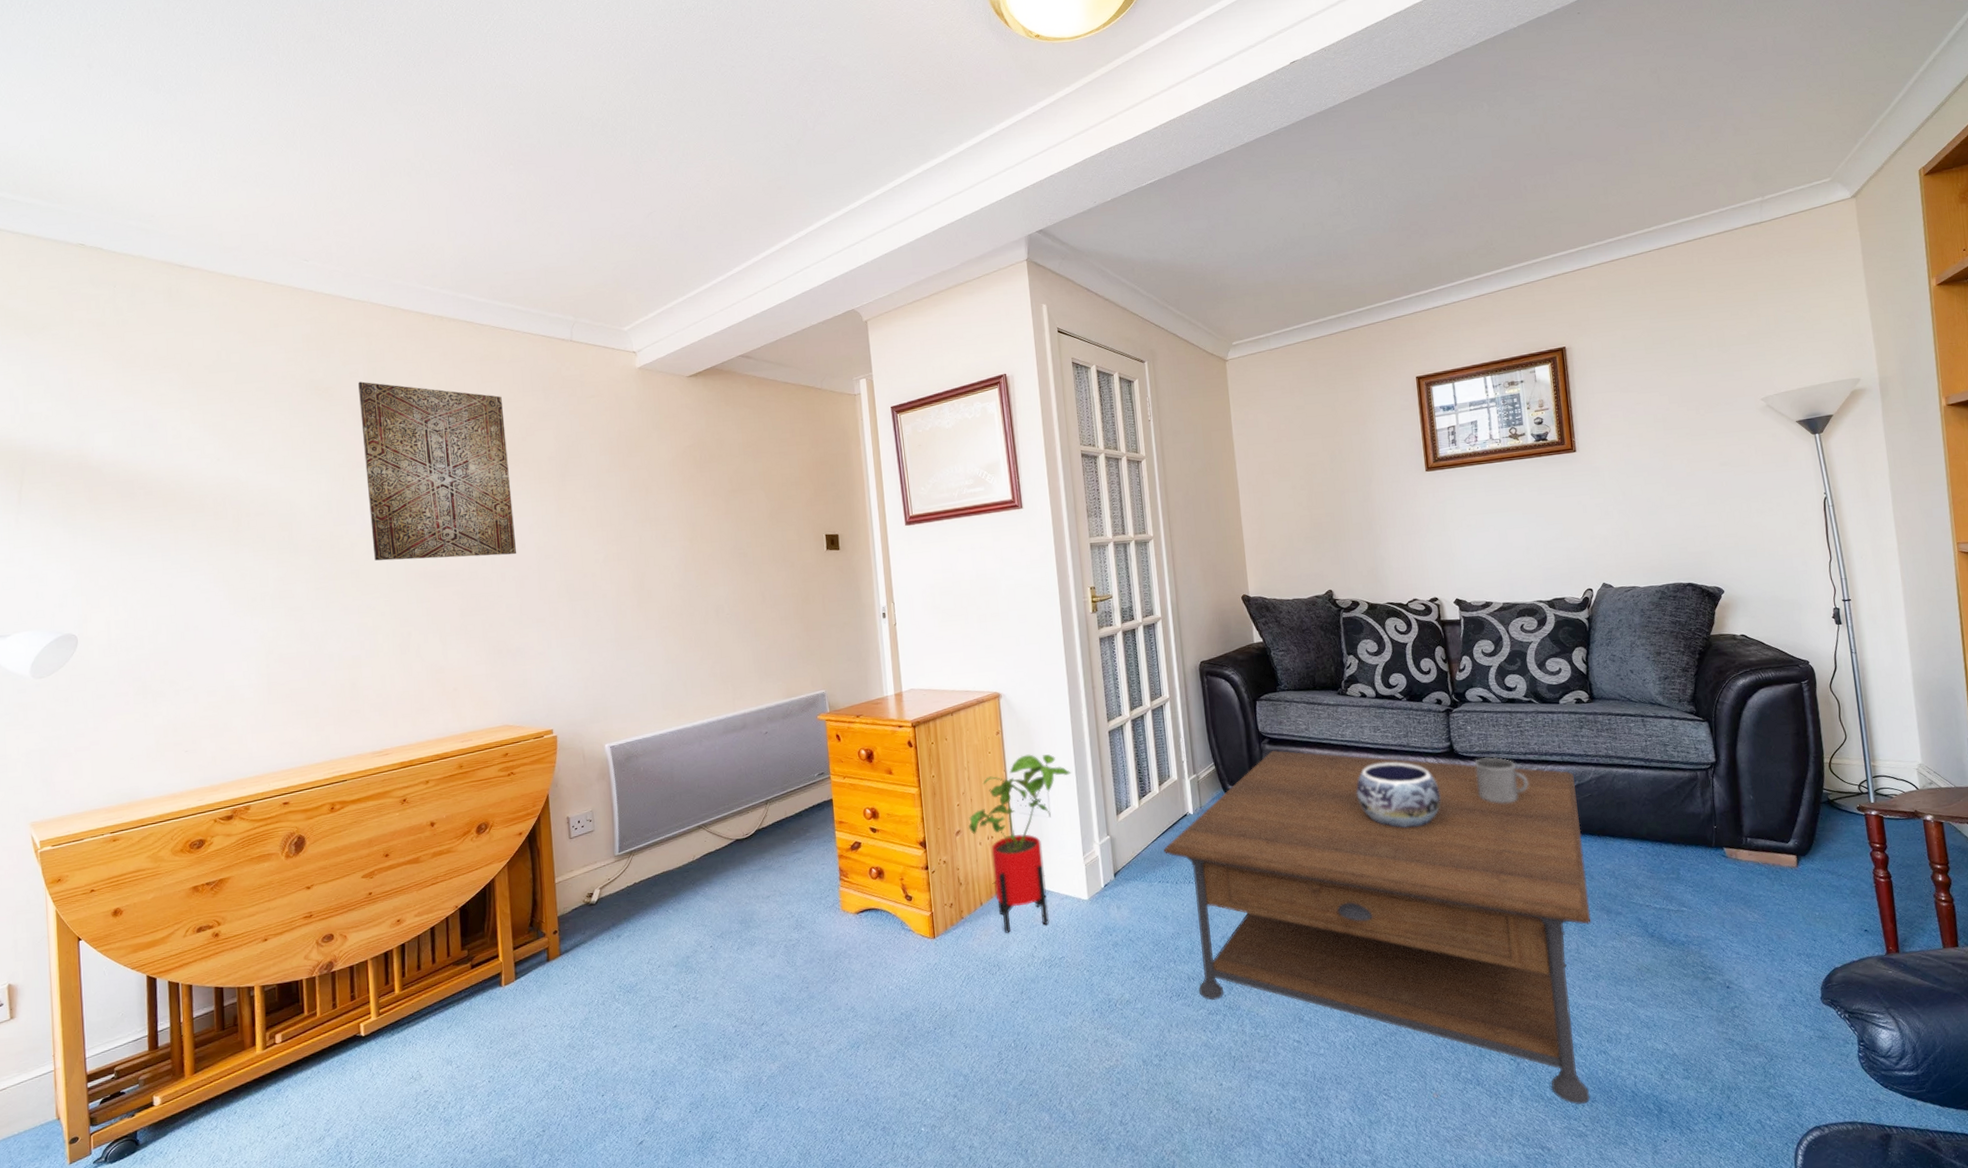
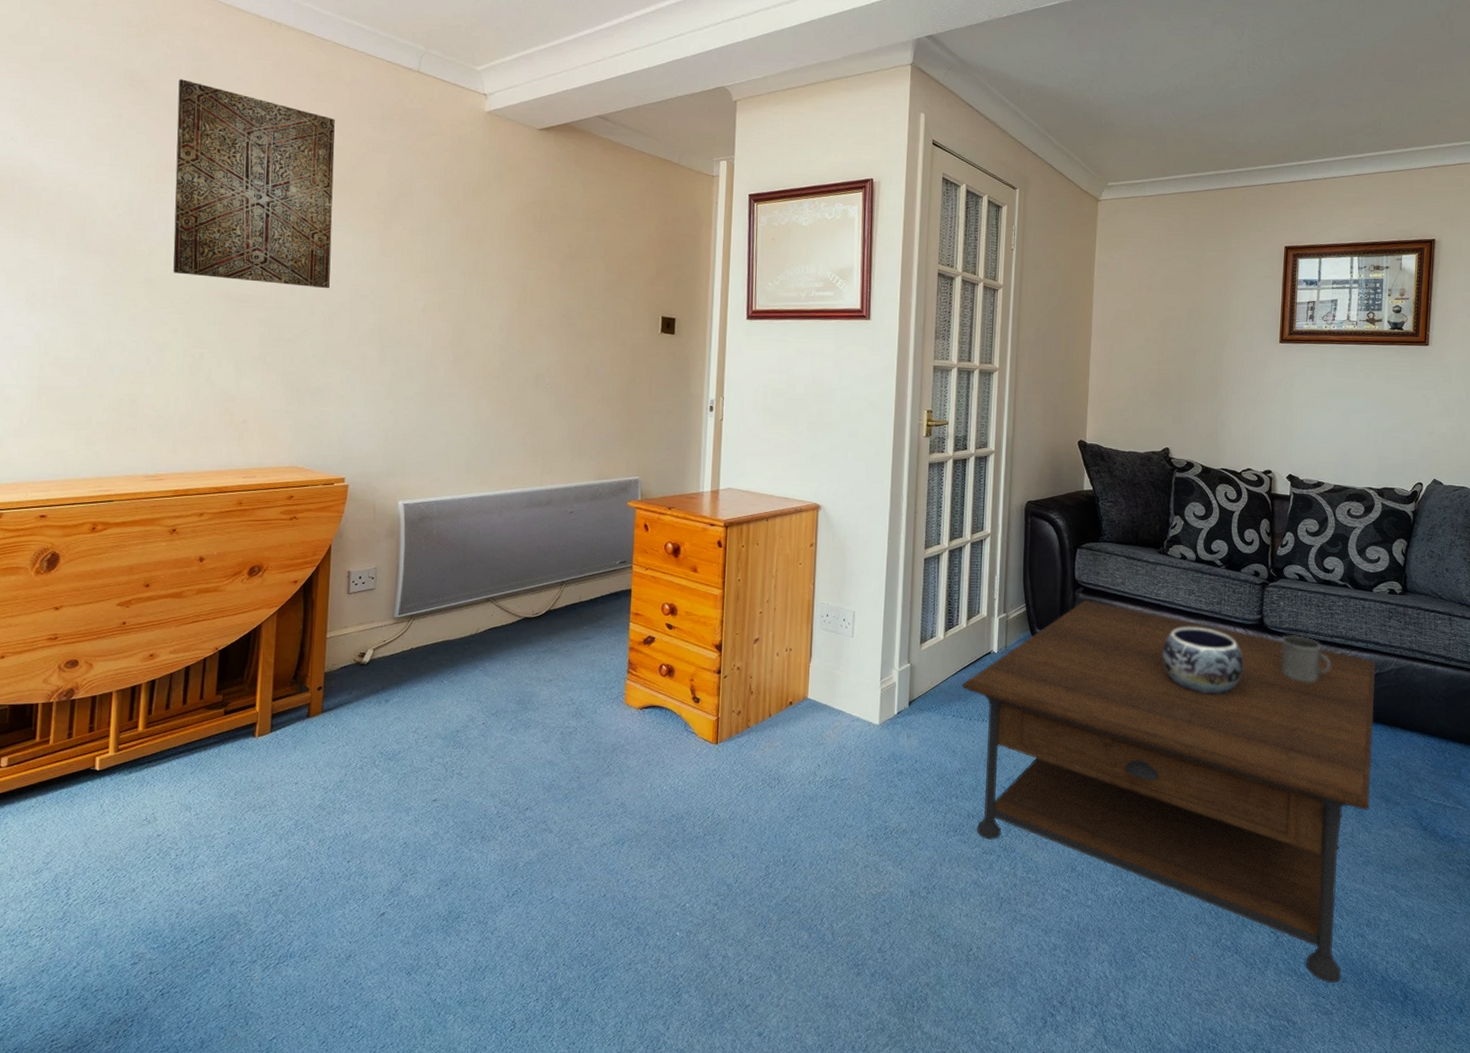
house plant: present [968,754,1071,933] -> none [767,570,881,748]

